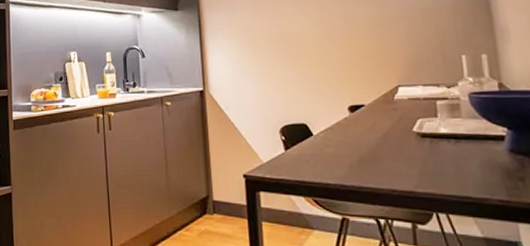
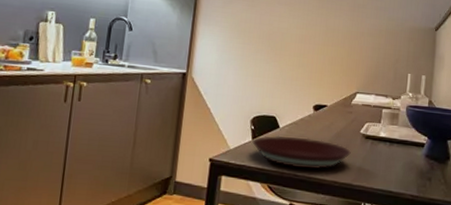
plate: none [285,143,406,178] -> present [252,135,351,170]

